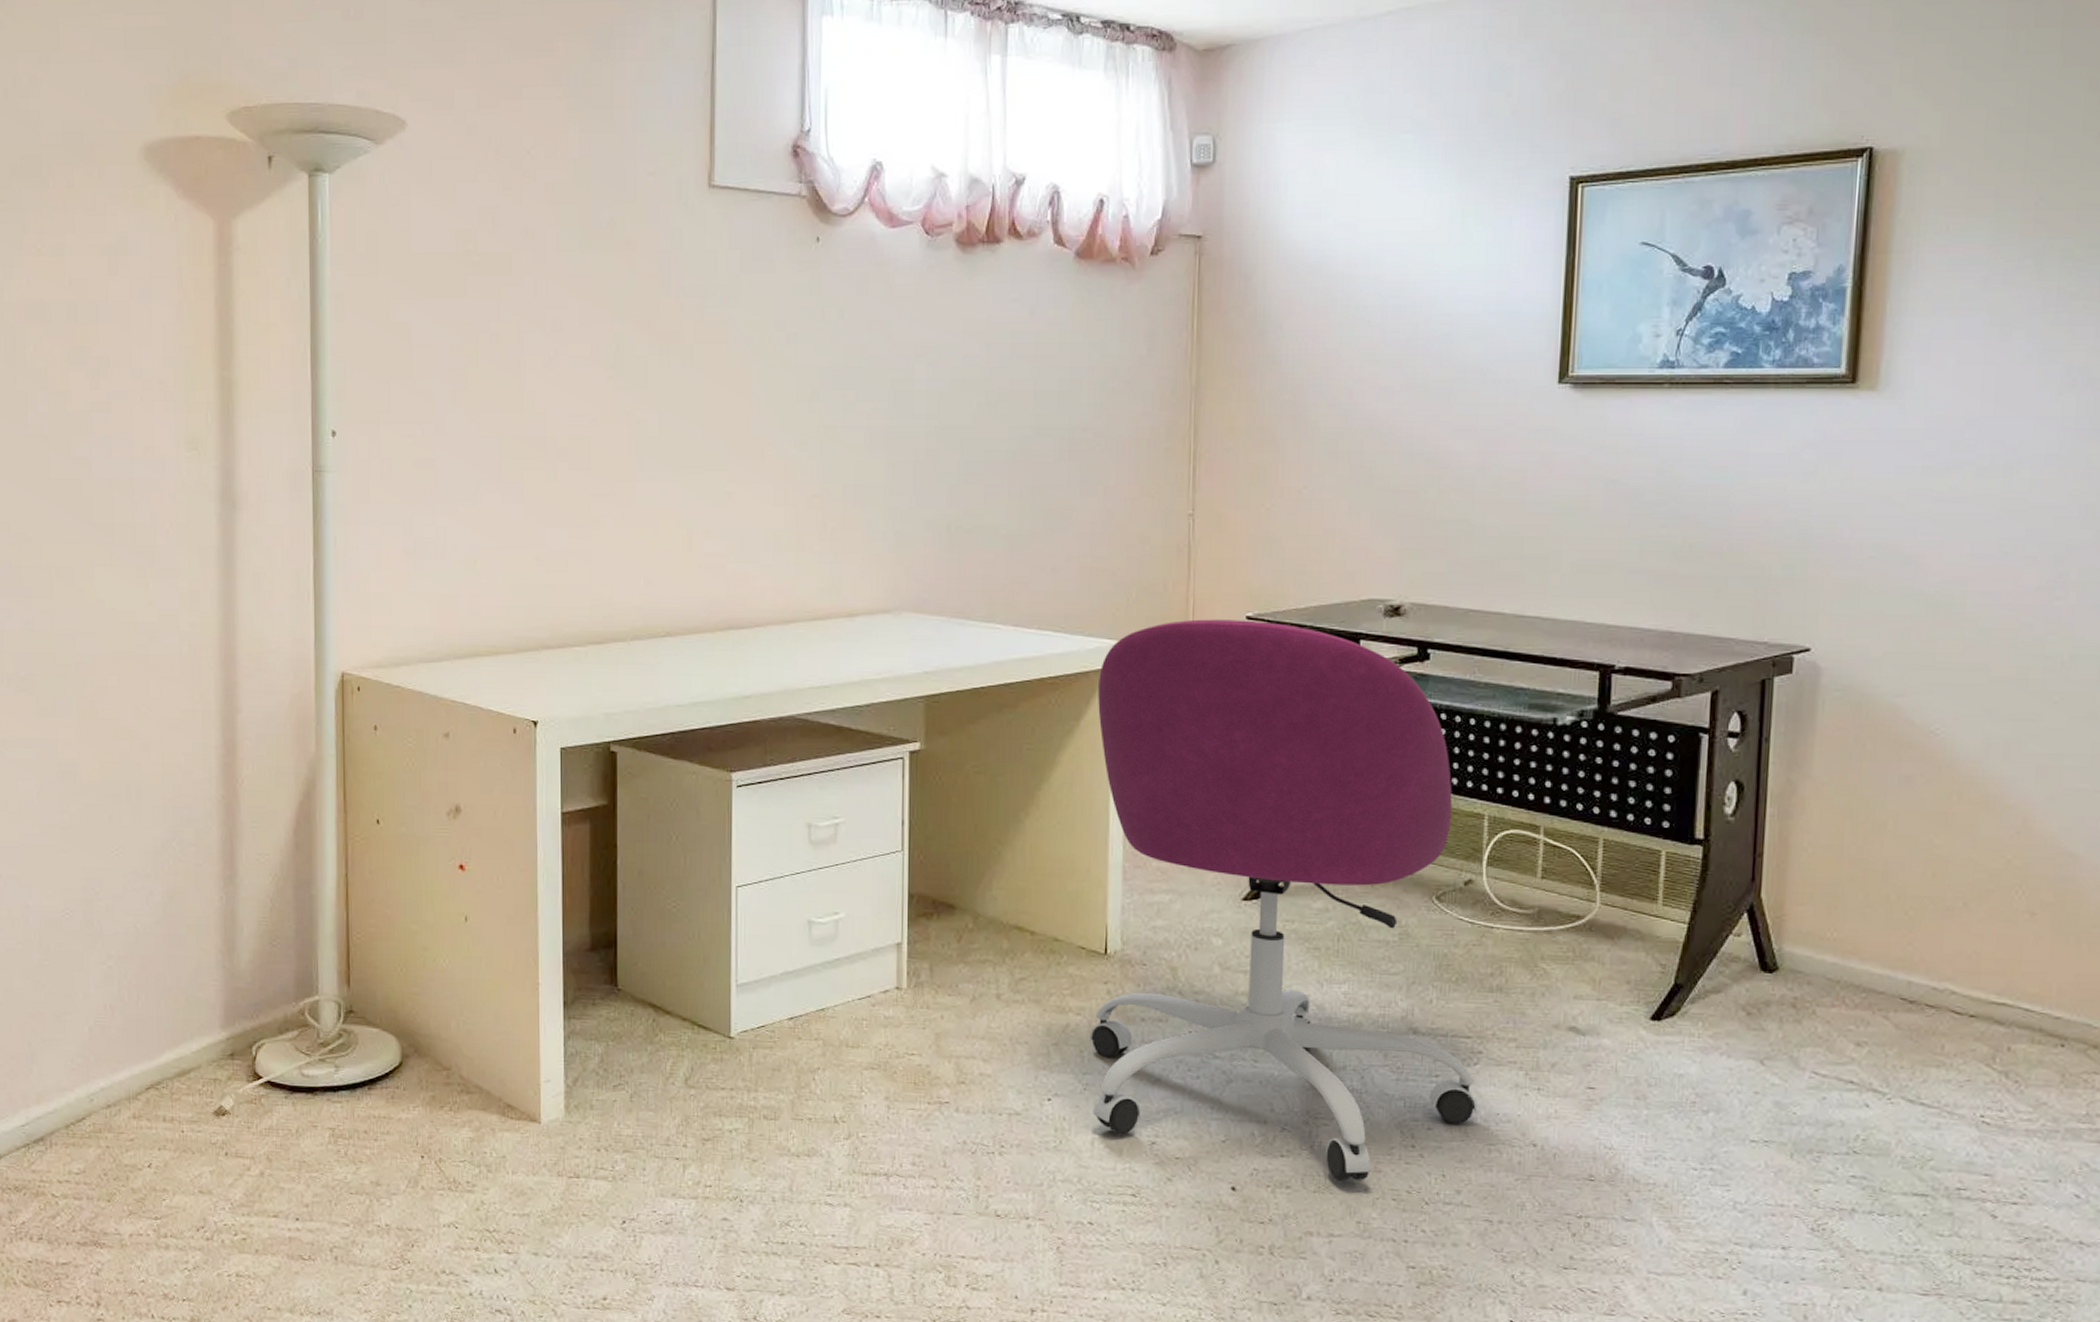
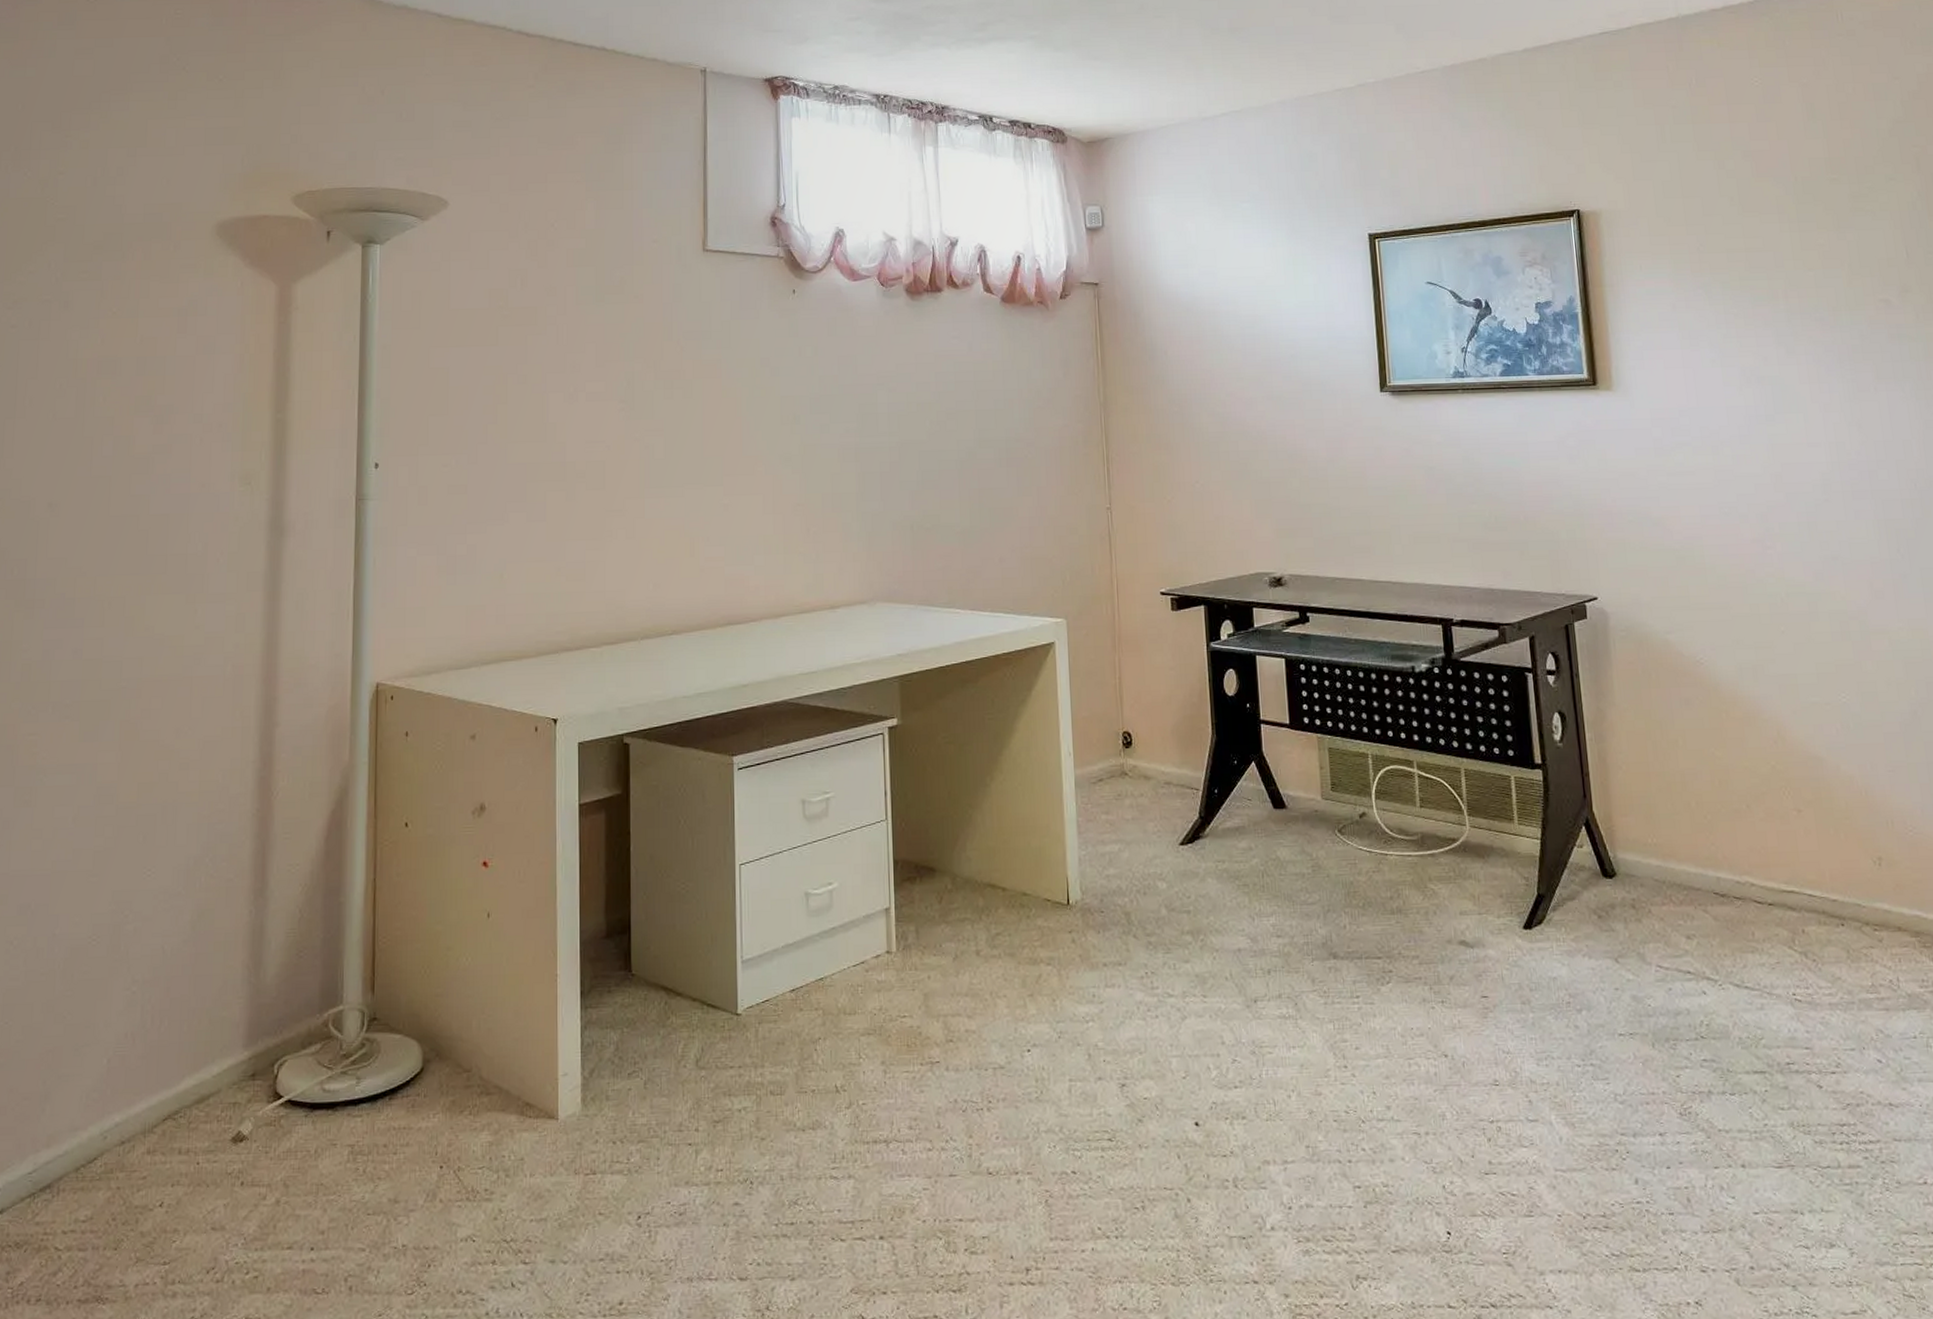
office chair: present [1090,619,1478,1181] -> none [1044,595,1395,1107]

